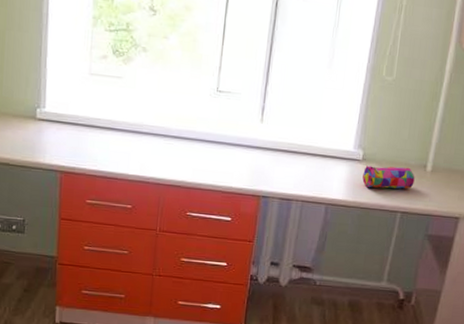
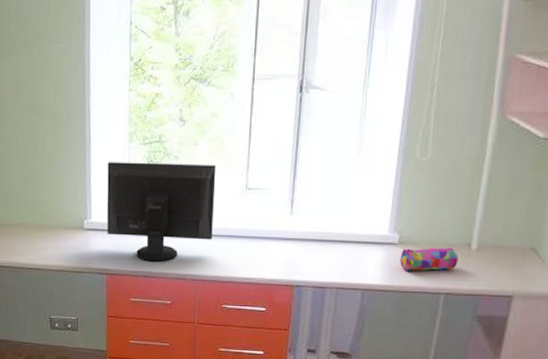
computer monitor: none [63,46,187,162] -> present [106,162,216,262]

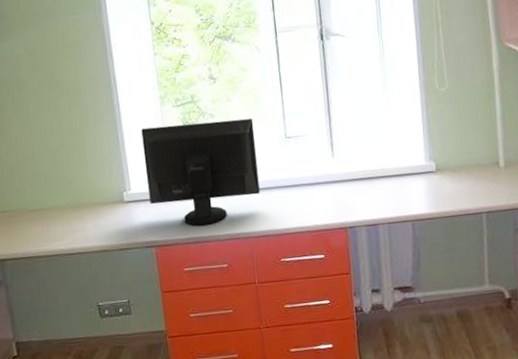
pencil case: present [400,247,459,271] -> none [440,167,492,196]

